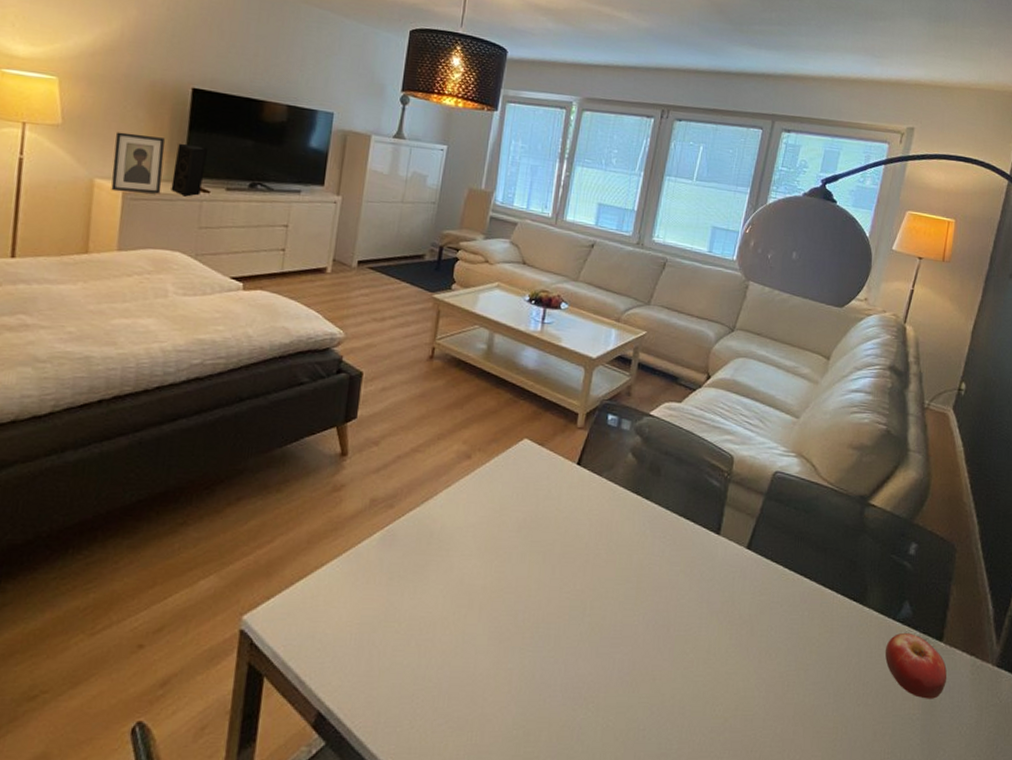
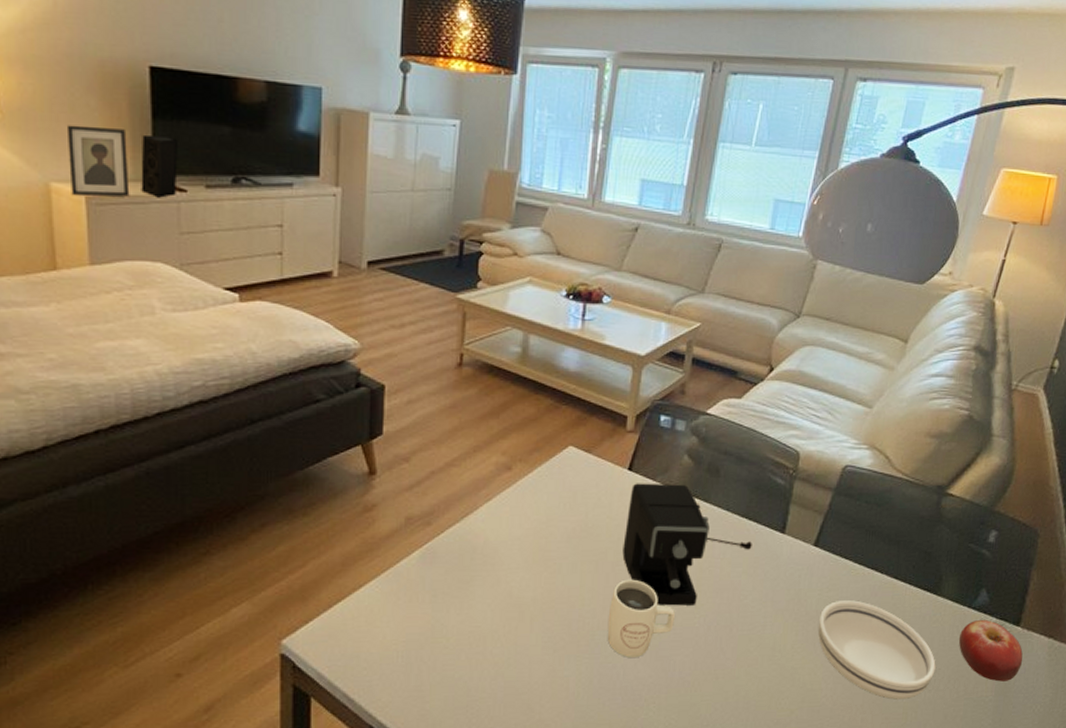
mug: none [551,572,617,654] -> present [607,579,676,659]
coffee maker: none [568,477,690,602] -> present [622,483,752,606]
bowl: none [750,604,864,712] -> present [817,599,936,700]

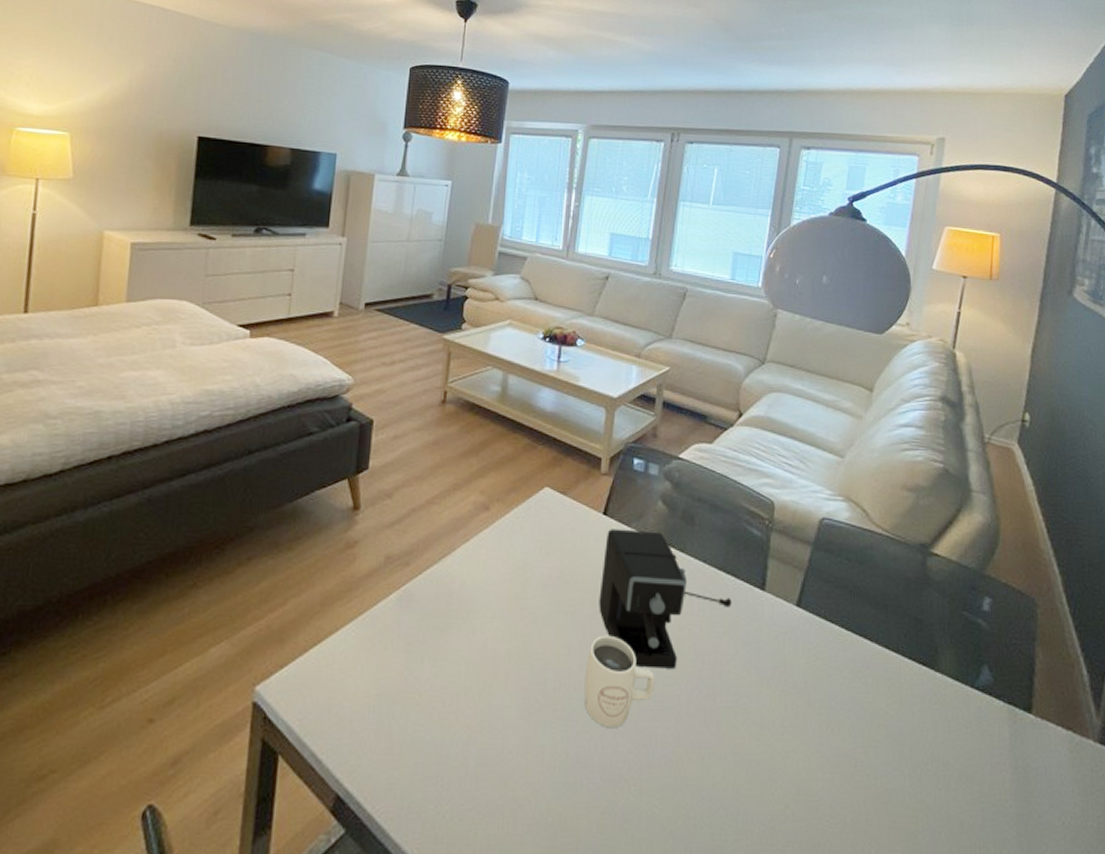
picture frame: present [68,125,130,197] -> none [120,183,172,243]
speaker: present [141,134,178,198] -> none [178,191,213,245]
bowl: present [817,599,936,700] -> none [808,670,943,798]
fruit: present [958,619,1023,682] -> none [964,702,1042,782]

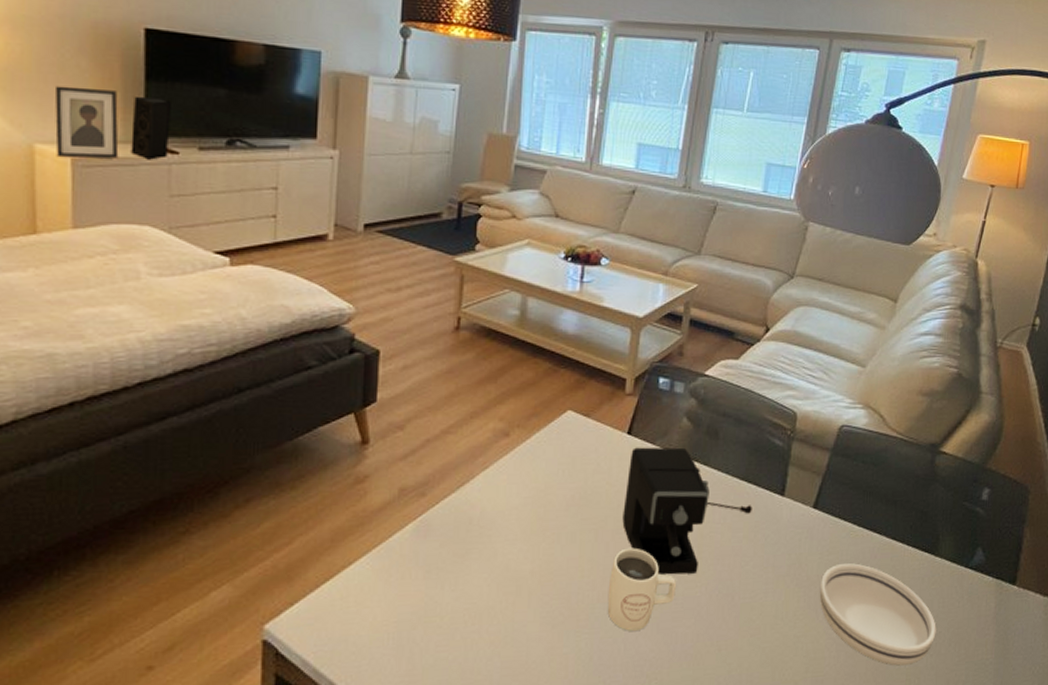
picture frame: none [120,183,172,243] -> present [55,85,119,159]
speaker: none [178,191,213,245] -> present [131,96,171,160]
bowl: none [808,670,943,798] -> present [819,562,936,666]

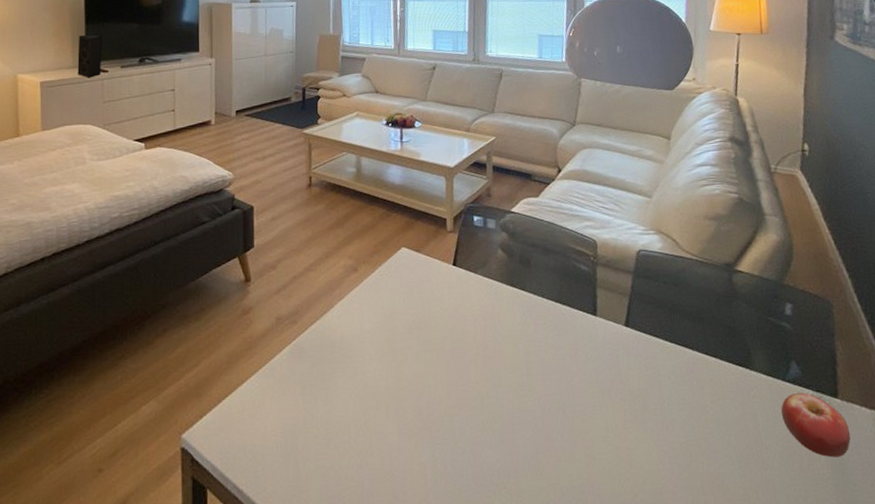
picture frame: present [55,85,119,159] -> none [30,33,70,83]
mug: present [607,547,677,632] -> none [452,365,513,443]
coffee maker: present [622,447,752,575] -> none [457,275,570,390]
bowl: present [819,562,936,666] -> none [643,377,766,480]
fruit: none [957,579,1021,643] -> present [780,392,851,458]

